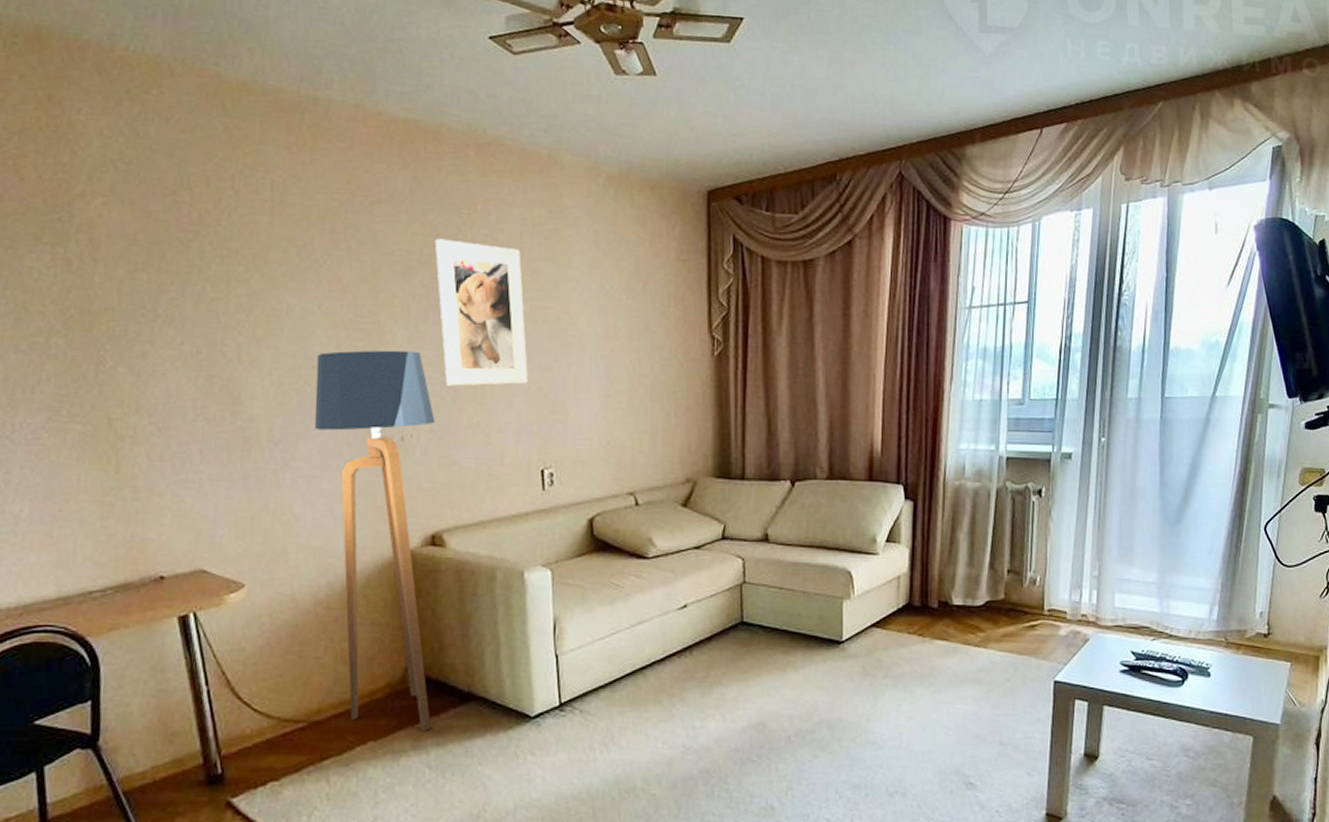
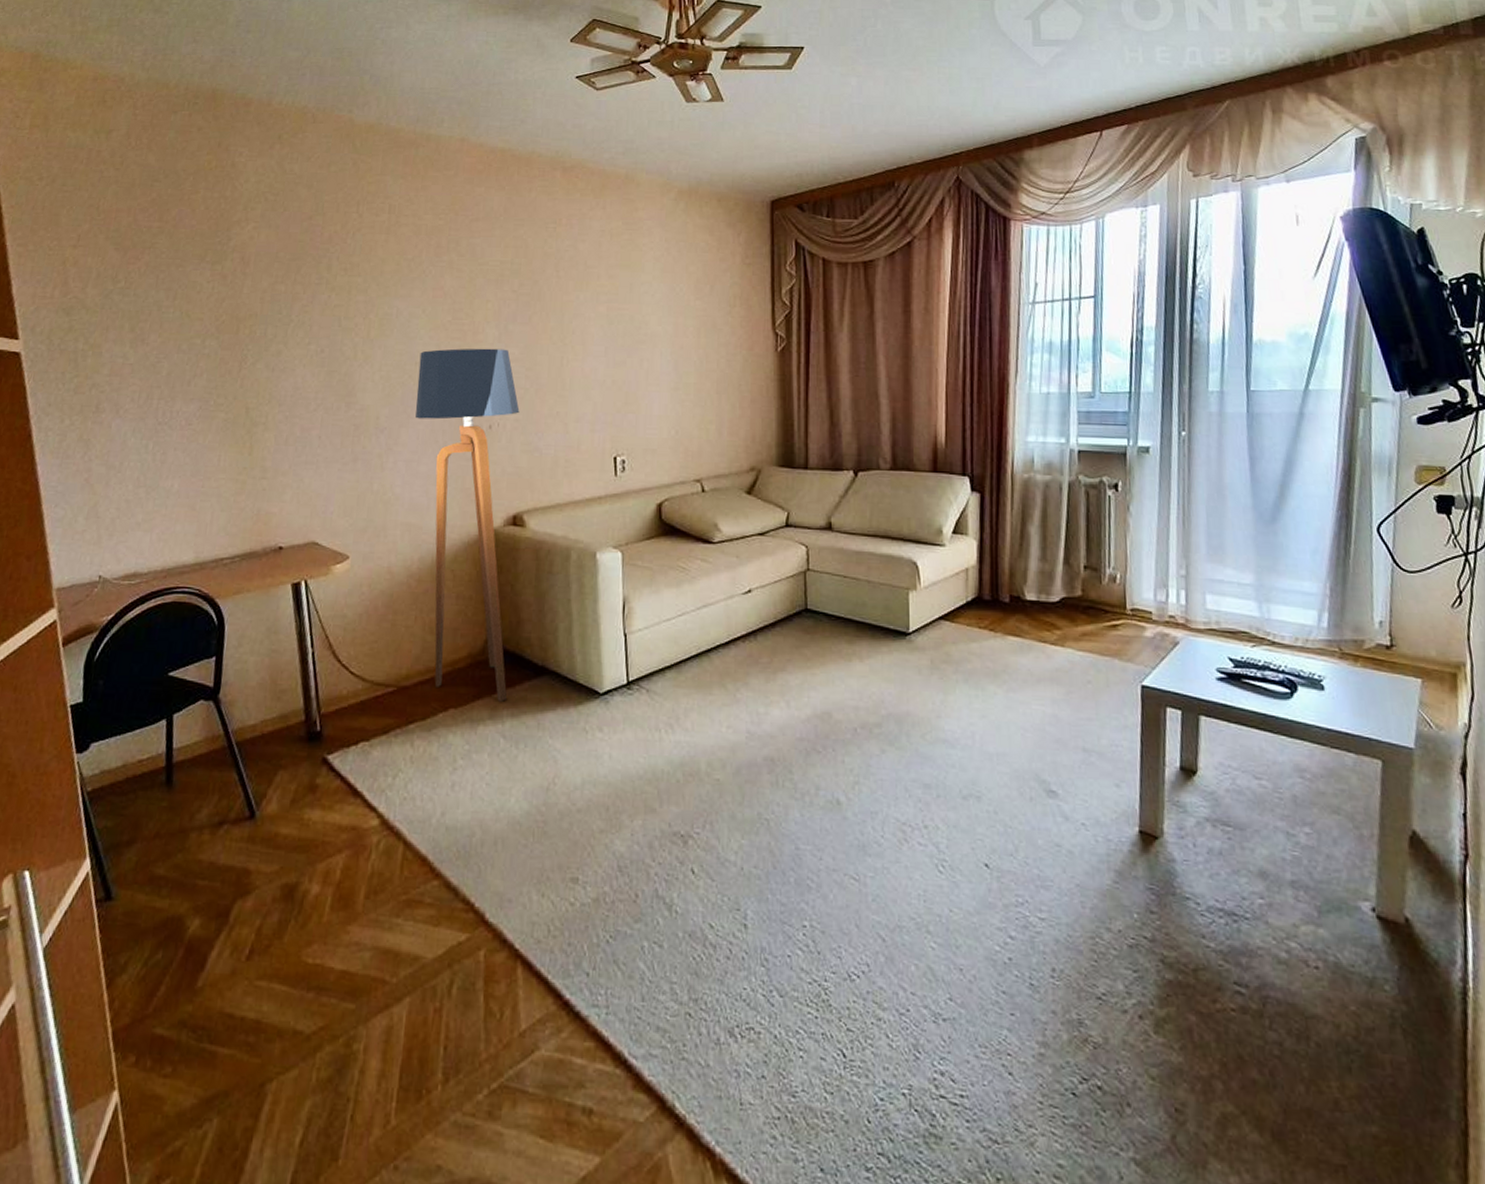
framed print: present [435,238,528,386] -> none [524,250,604,380]

